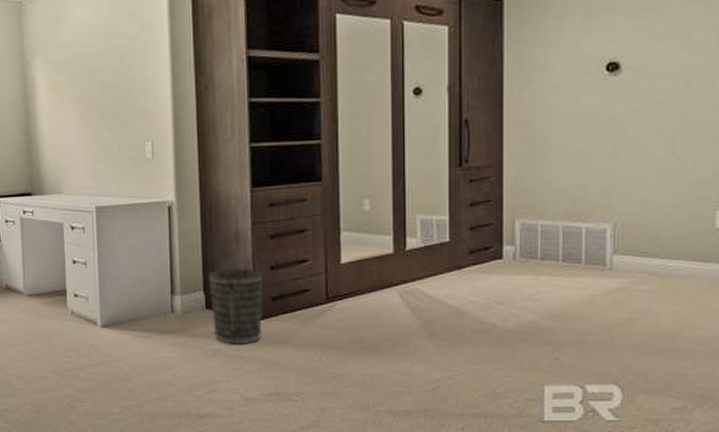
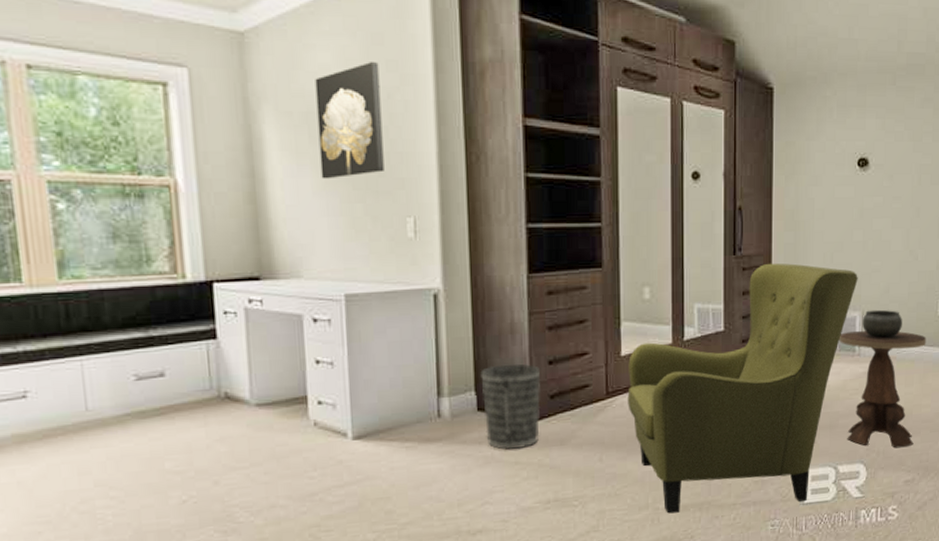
wall art: none [74,14,128,113] -> present [315,62,384,179]
armchair: none [347,174,608,418] -> present [627,263,858,514]
side table: none [585,221,700,372] -> present [839,309,927,449]

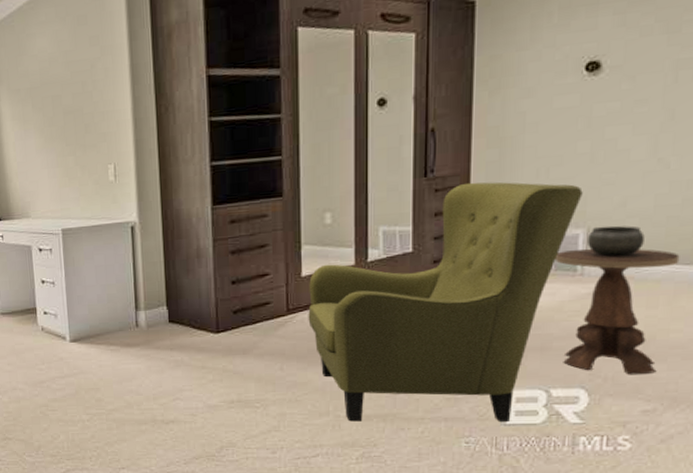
wall art: present [315,62,384,179] -> none [36,40,90,140]
wastebasket: present [480,363,541,450] -> none [171,283,225,356]

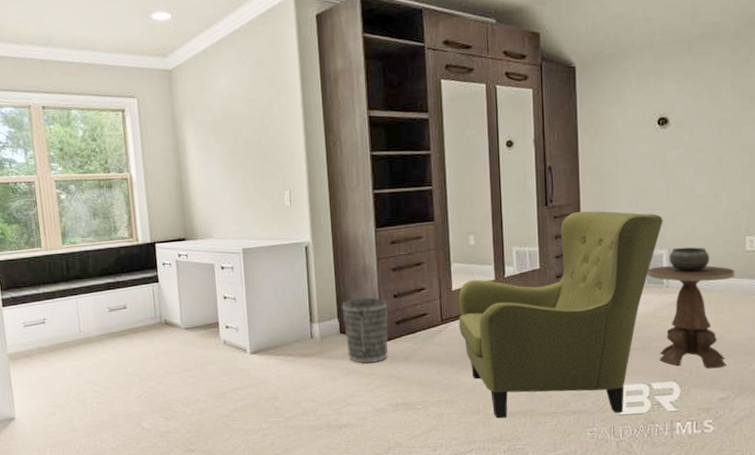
wastebasket: none [171,283,225,356] -> present [341,297,389,364]

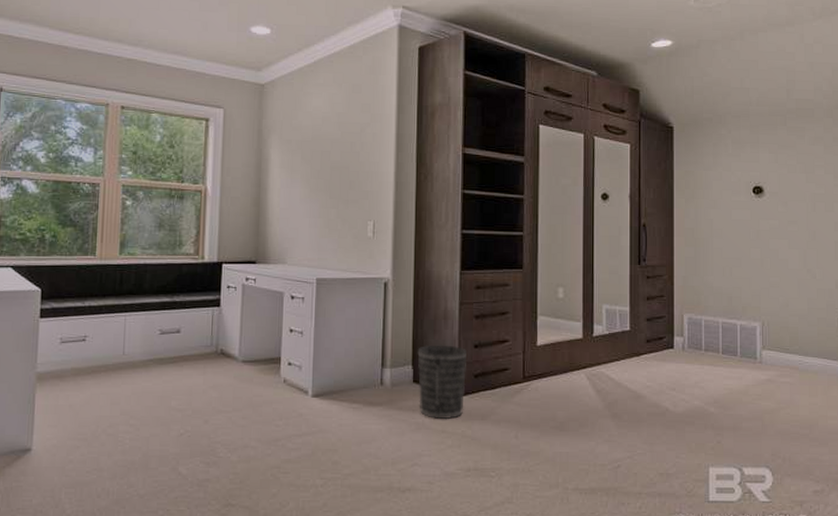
armchair: present [458,211,663,419] -> none [542,273,757,498]
side table: present [647,247,735,369] -> none [740,321,829,457]

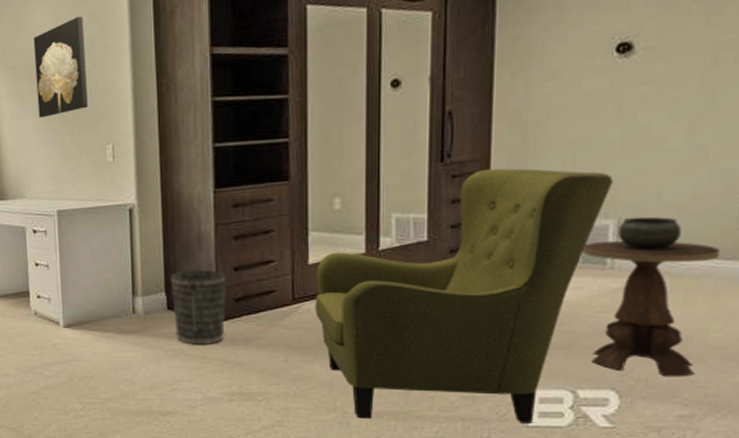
wall art: none [307,105,356,190] -> present [33,16,88,118]
armchair: none [542,273,757,498] -> present [315,168,613,423]
side table: none [740,321,829,457] -> present [582,216,721,377]

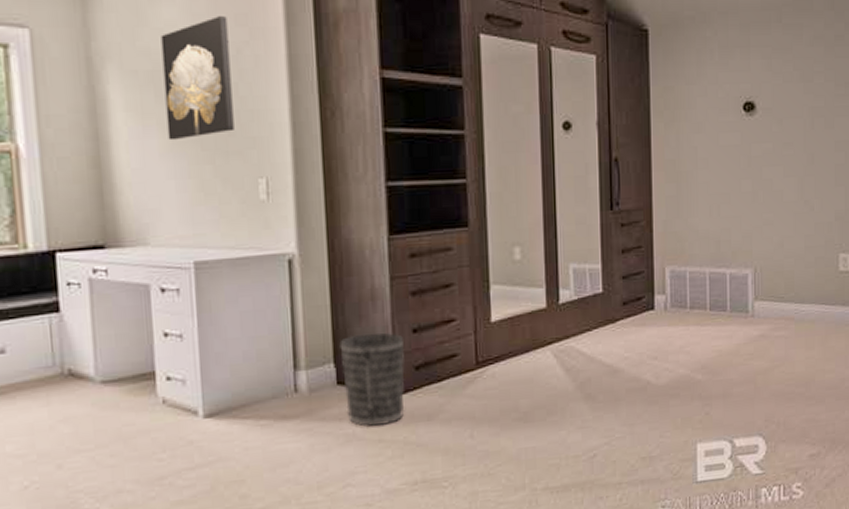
armchair: present [315,168,613,423] -> none [499,217,748,495]
side table: present [582,216,721,377] -> none [729,266,827,419]

